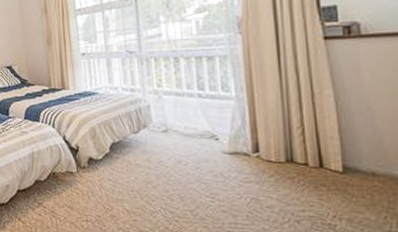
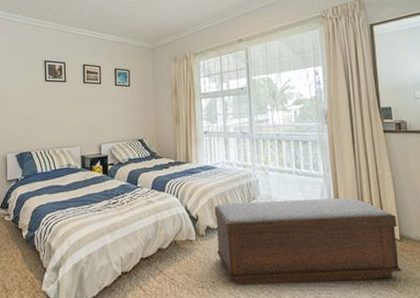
bench: none [97,123,344,220] -> present [214,198,402,285]

